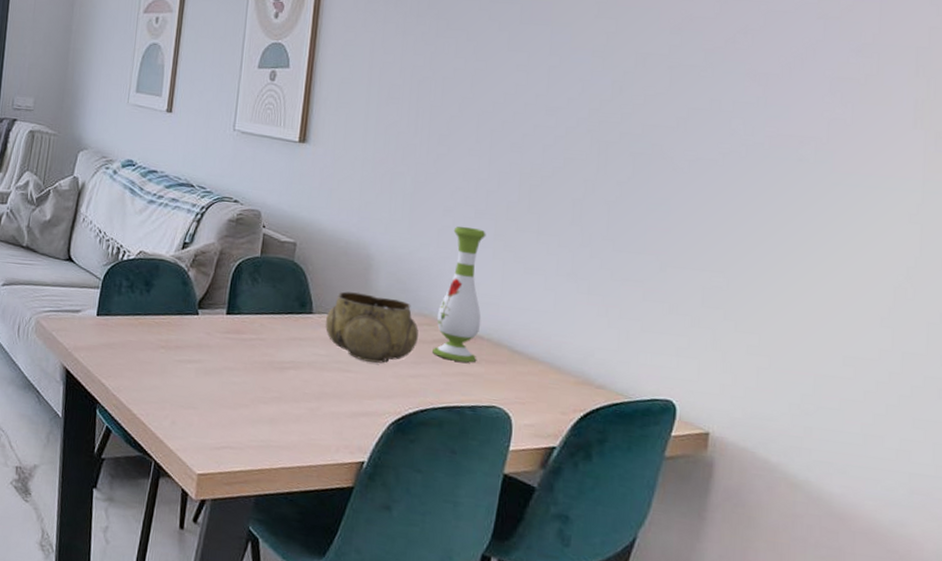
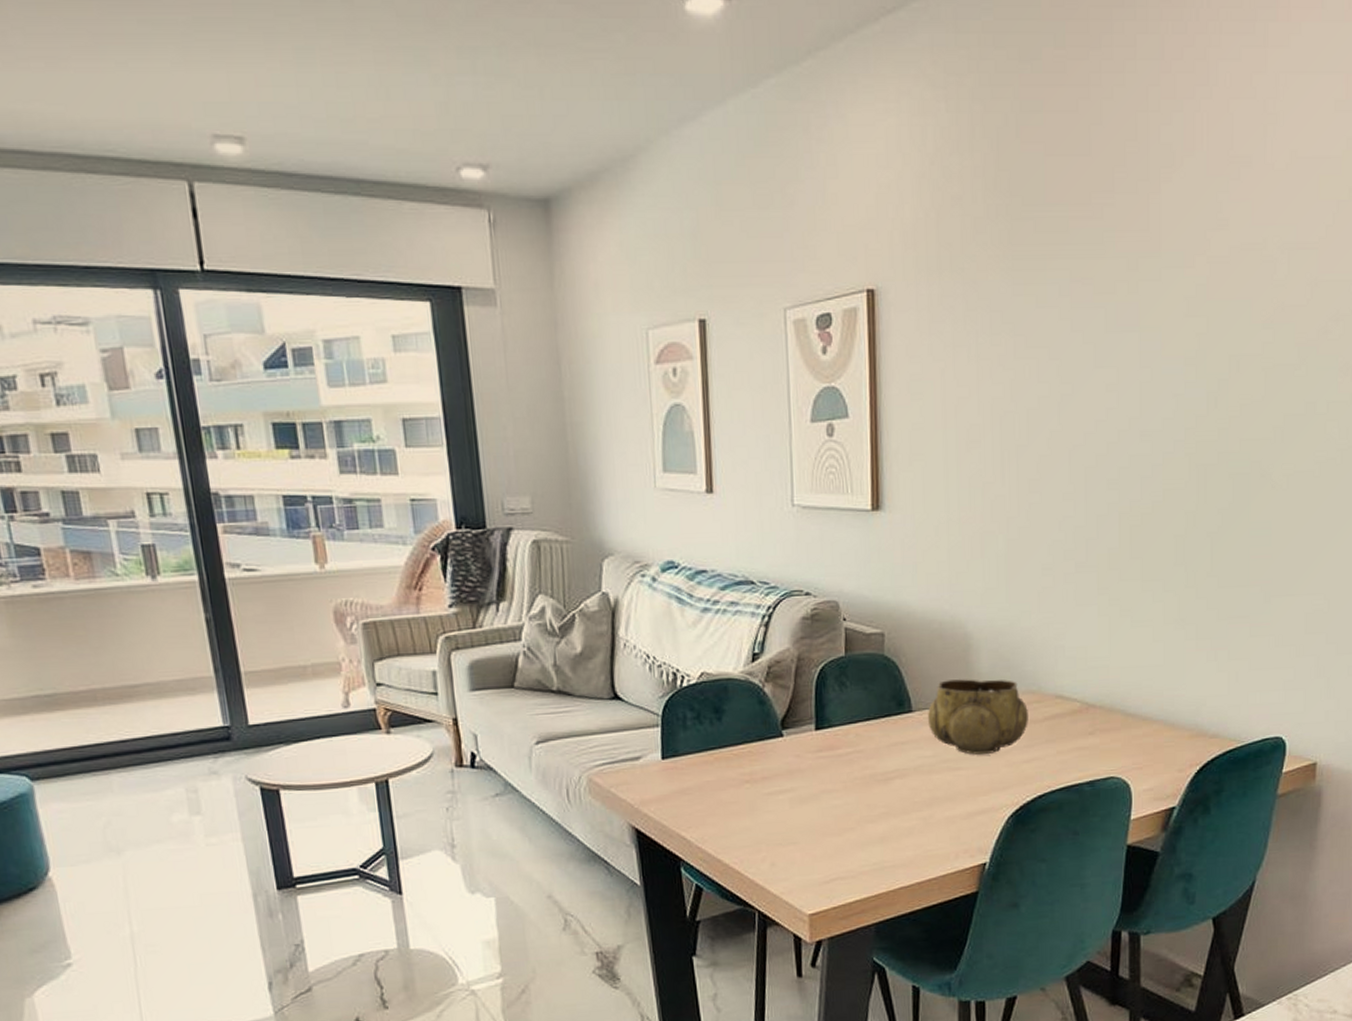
vase: present [432,226,486,363] -> none [1045,584,1092,737]

